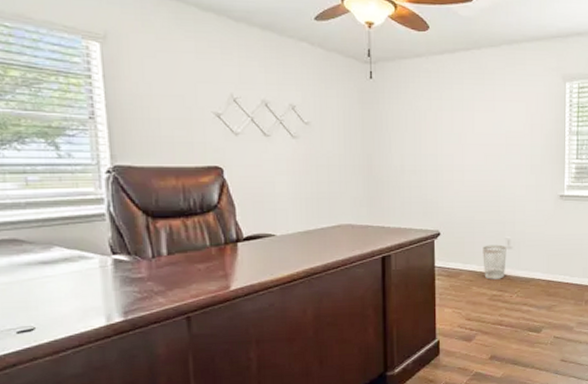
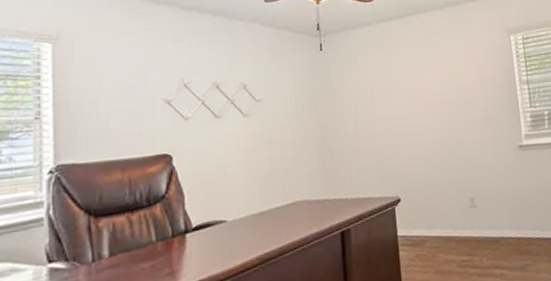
wastebasket: present [483,244,507,280] -> none [446,204,473,244]

